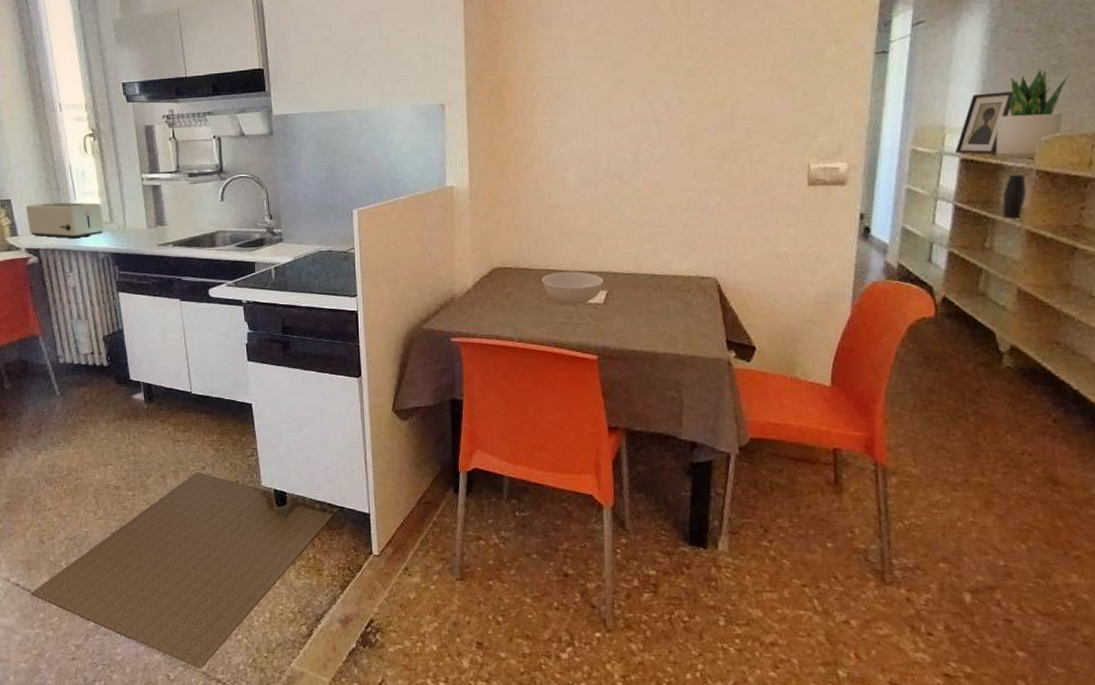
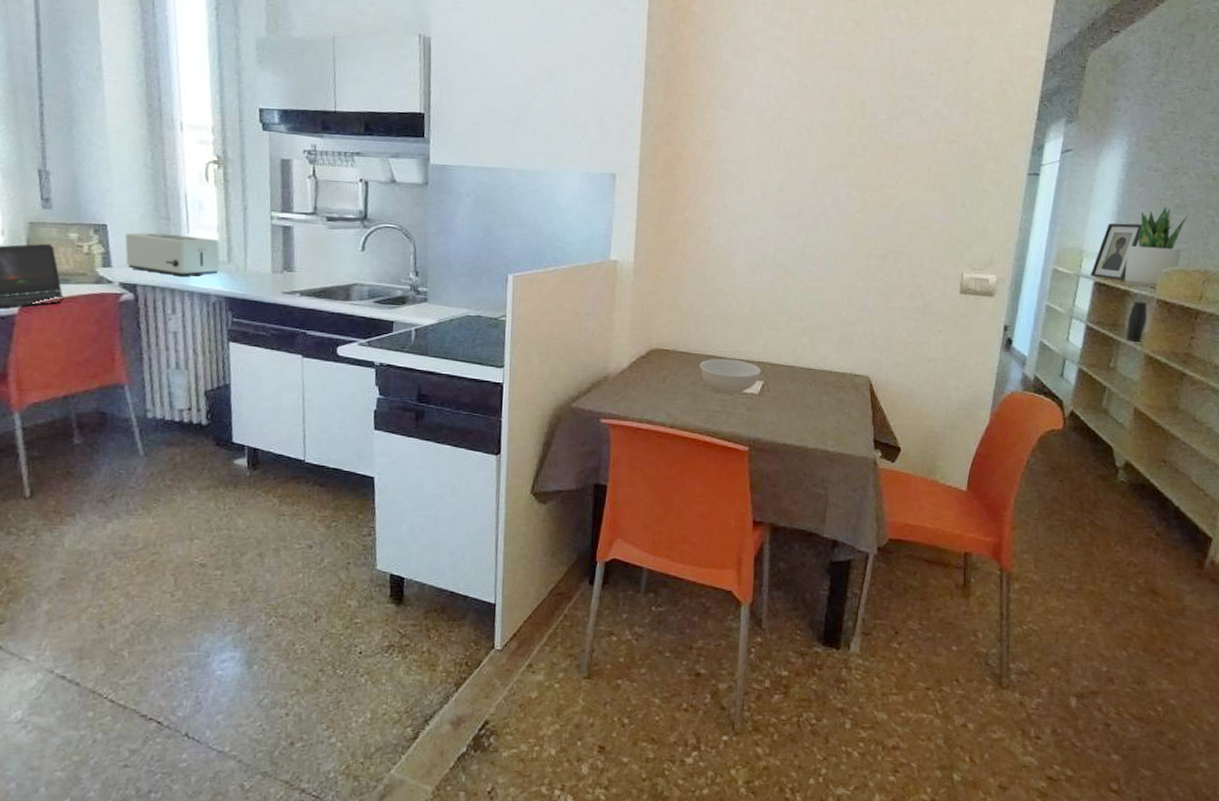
doormat: present [30,473,339,668] -> none [79,552,462,776]

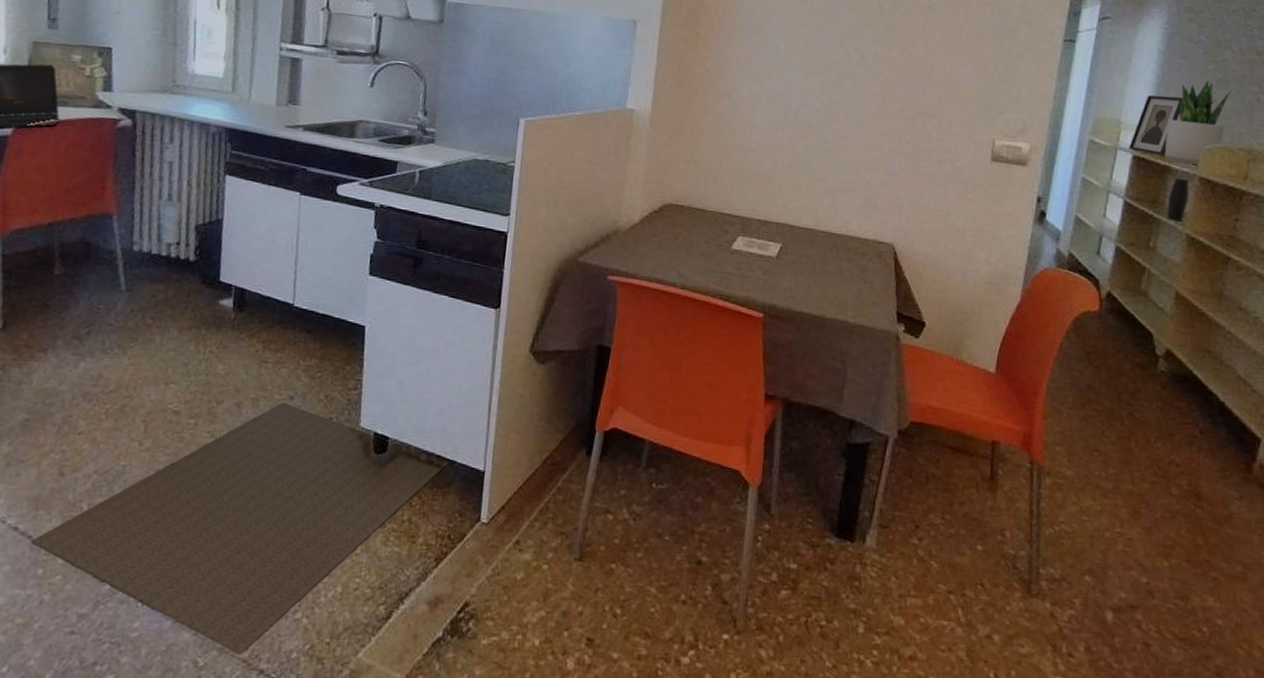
doormat: none [79,552,462,776] -> present [31,403,449,654]
toaster: present [125,232,220,277] -> none [128,57,225,105]
bowl: present [699,358,761,394] -> none [714,217,780,257]

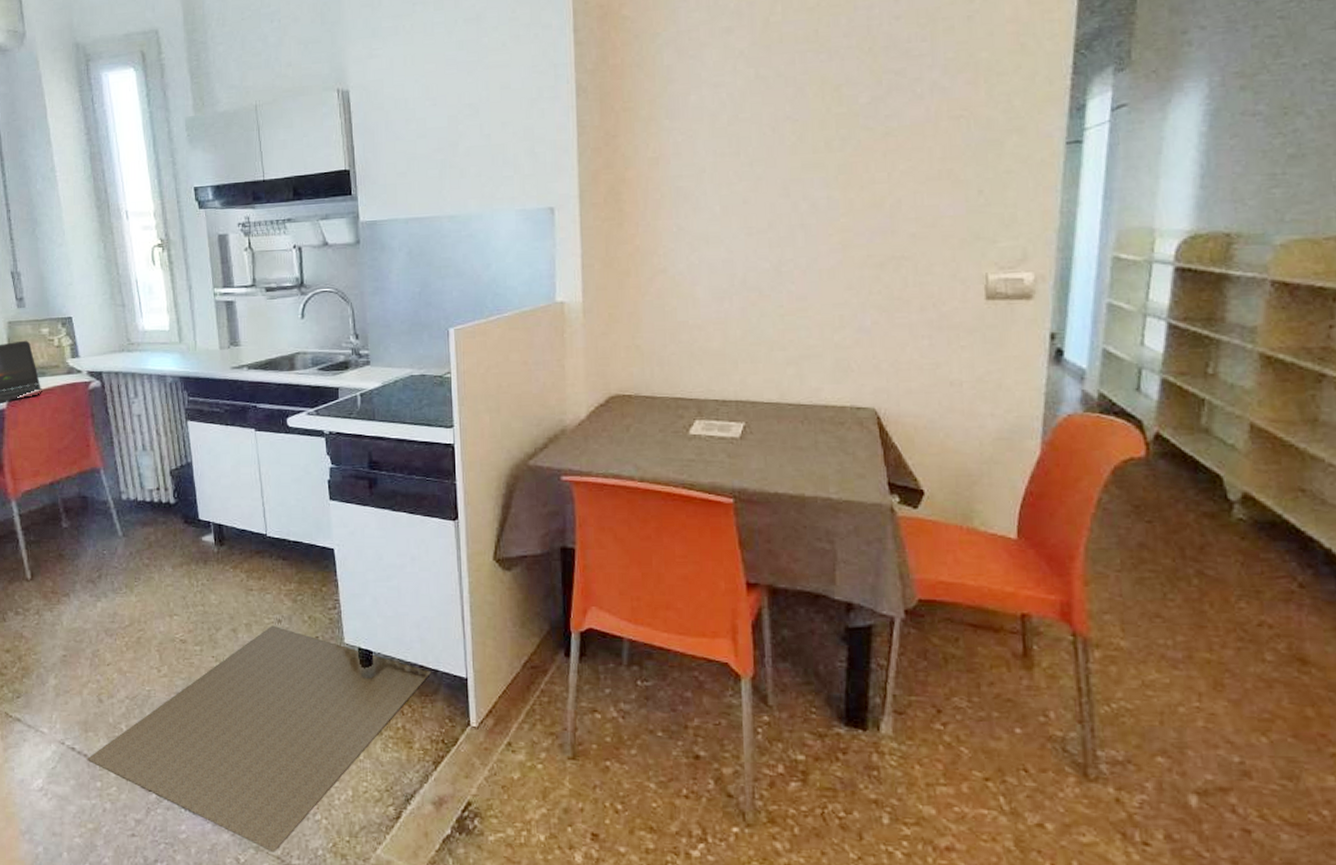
picture frame: present [1129,95,1182,156] -> none [1168,186,1239,263]
planter: present [1164,80,1233,166] -> none [1219,160,1312,268]
vase: present [1167,177,1190,221] -> none [1228,285,1259,339]

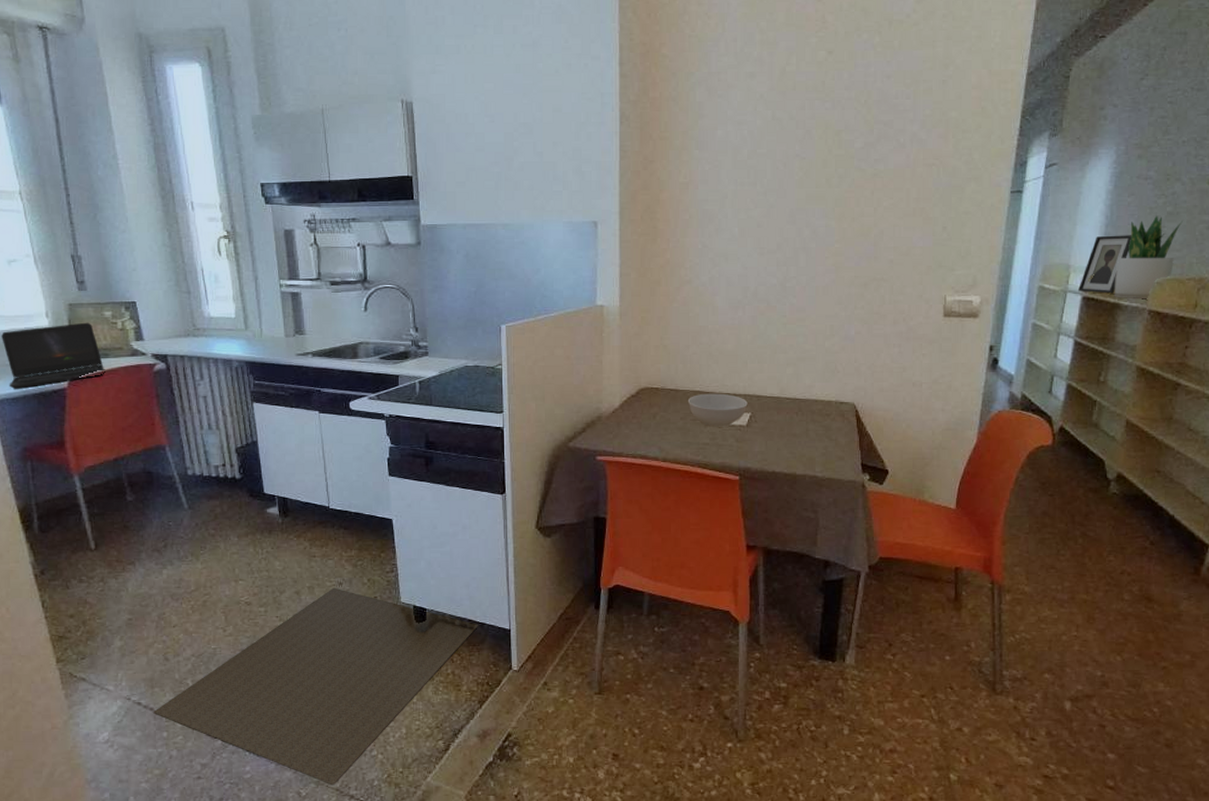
bowl: none [666,400,741,440] -> present [687,393,748,427]
picture frame: none [1168,186,1239,263] -> present [1078,235,1131,294]
planter: none [1219,160,1312,268] -> present [1114,215,1183,300]

